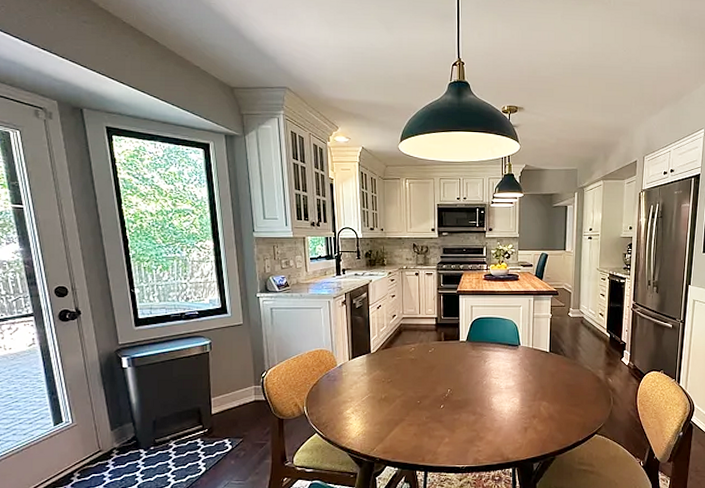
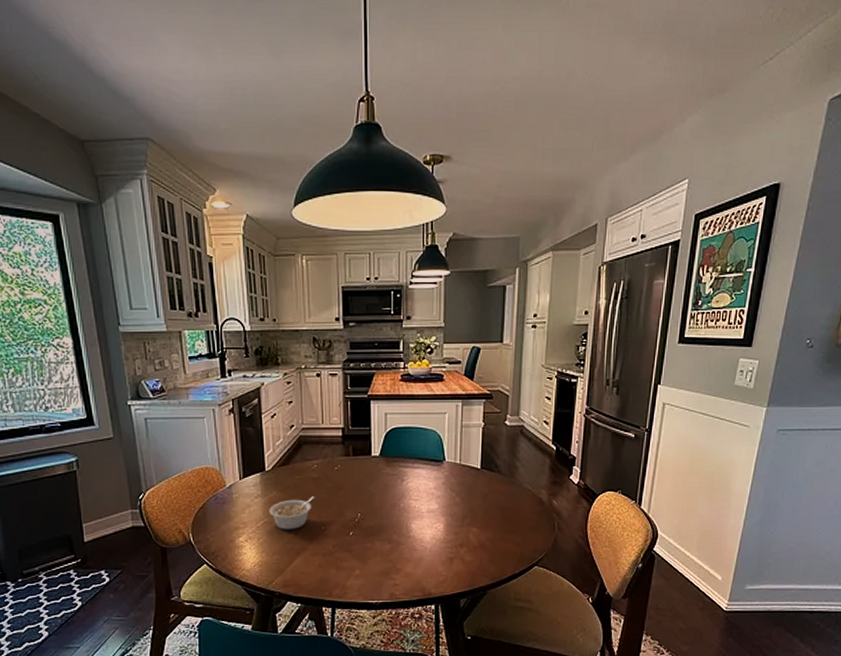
legume: none [373,375,413,404] -> present [269,496,316,530]

